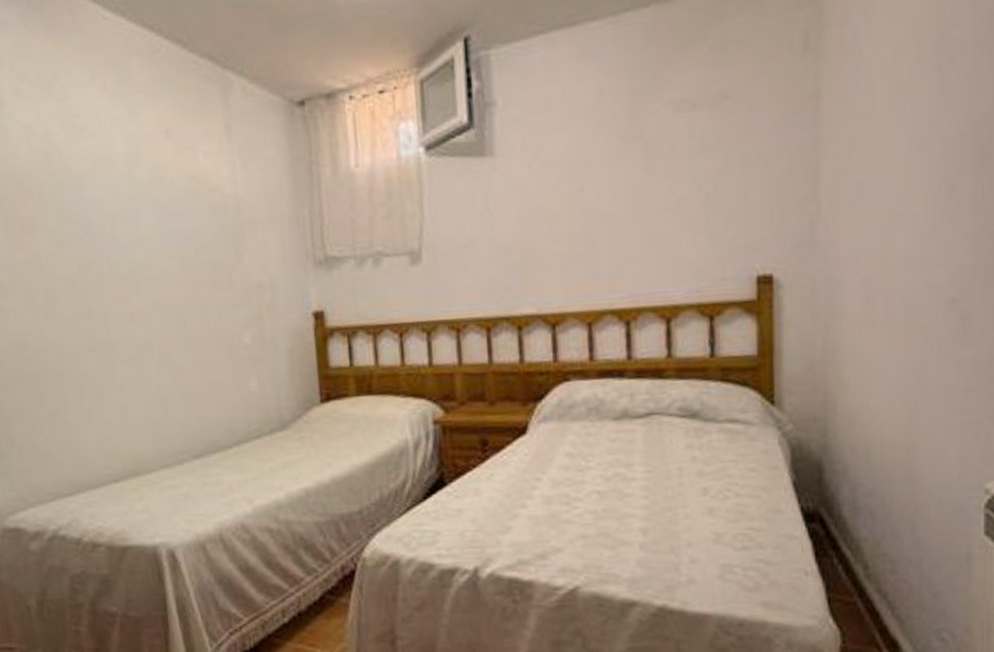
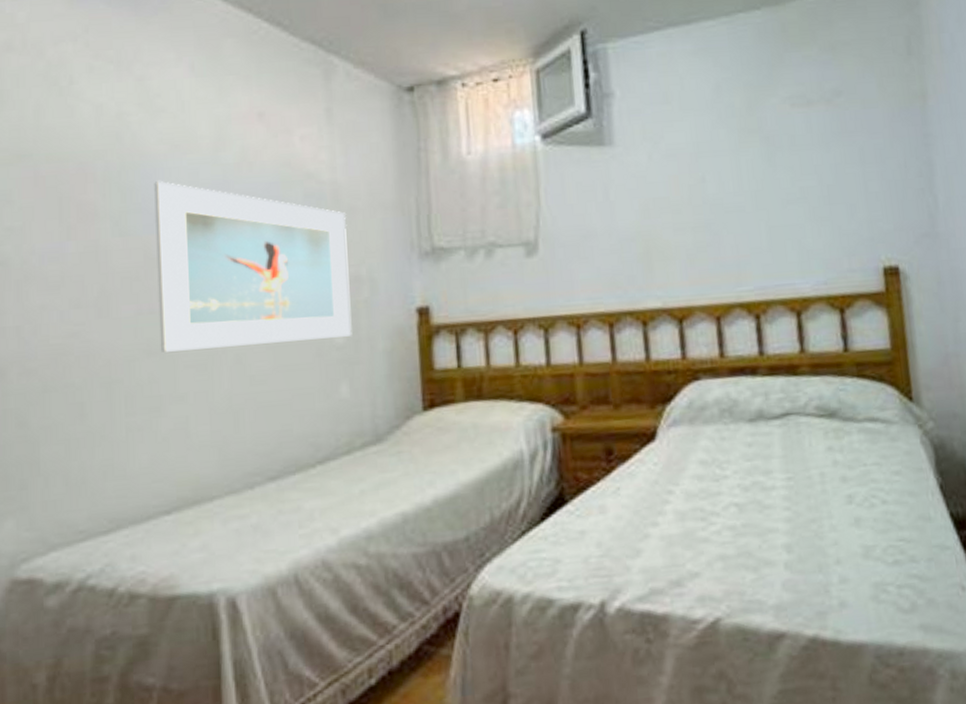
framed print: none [81,195,258,349] -> present [154,180,352,352]

